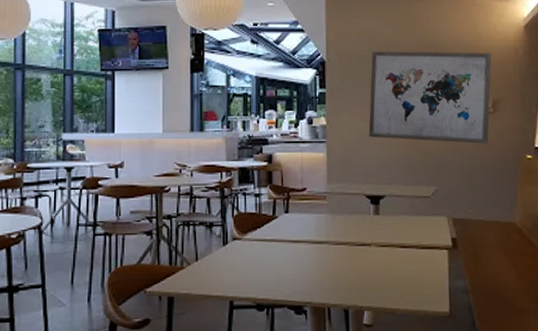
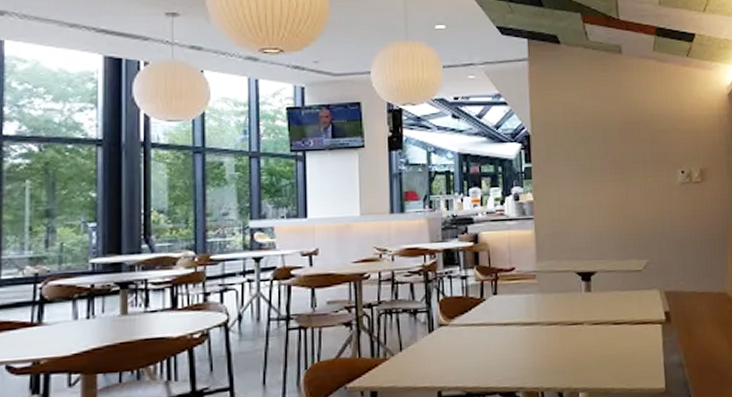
wall art: present [368,51,492,145] -> none [577,122,698,215]

